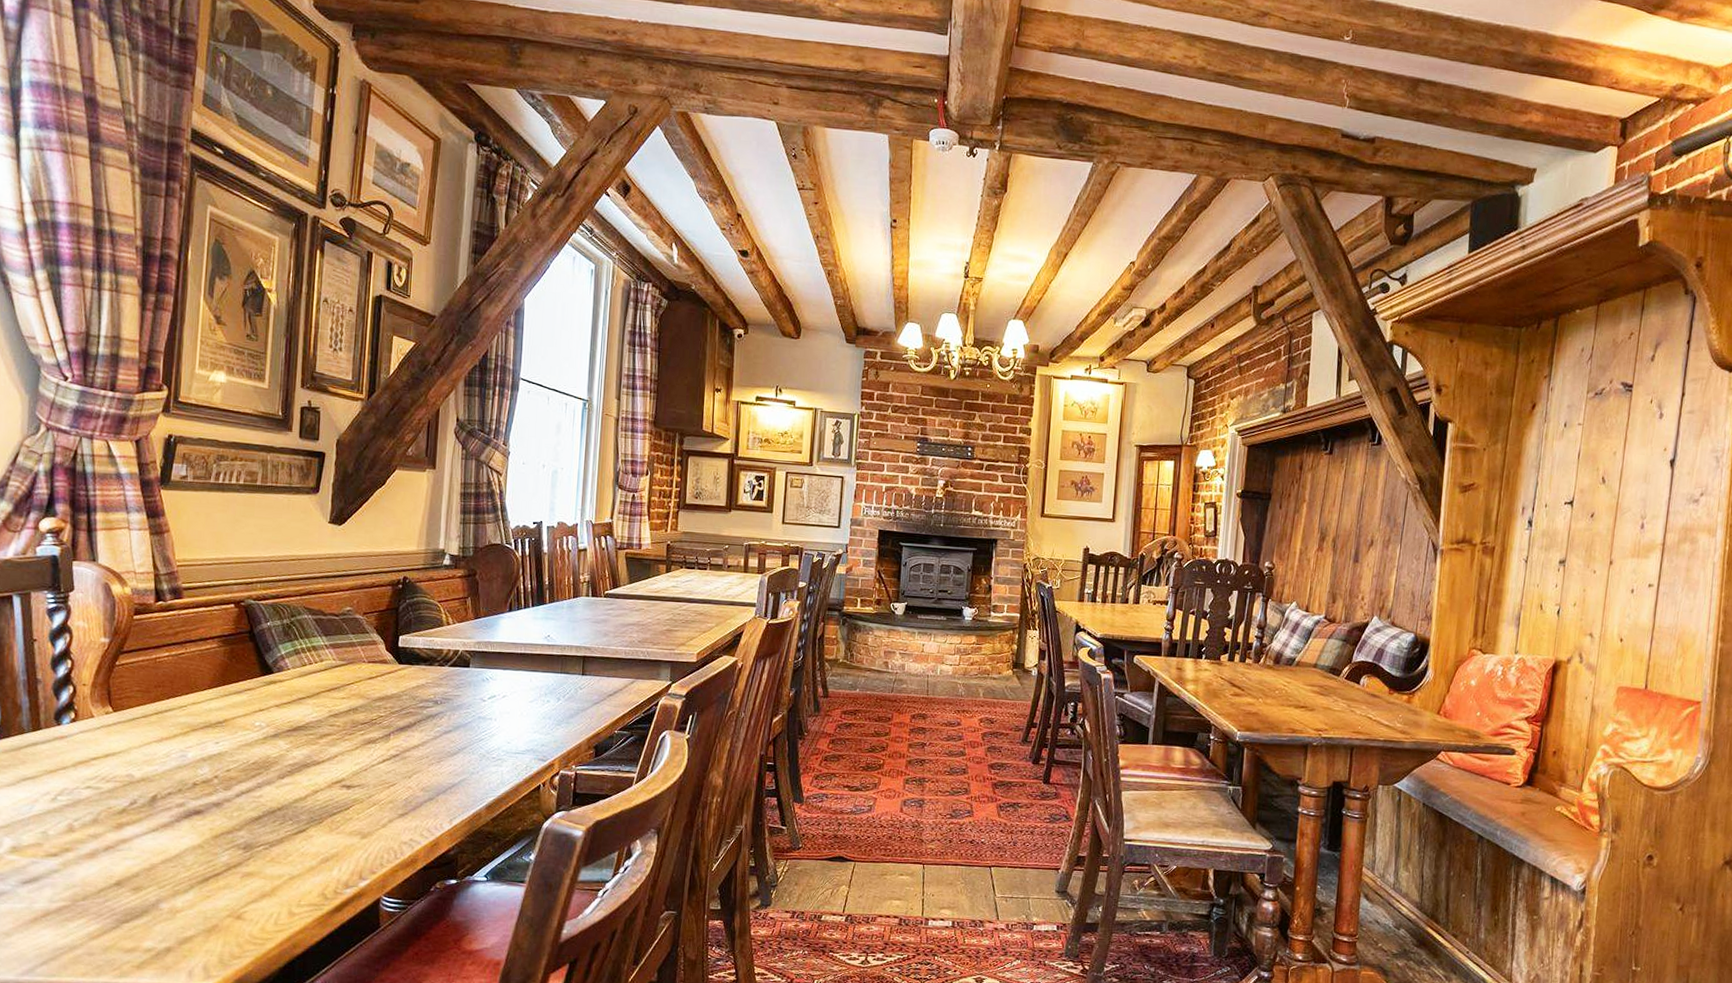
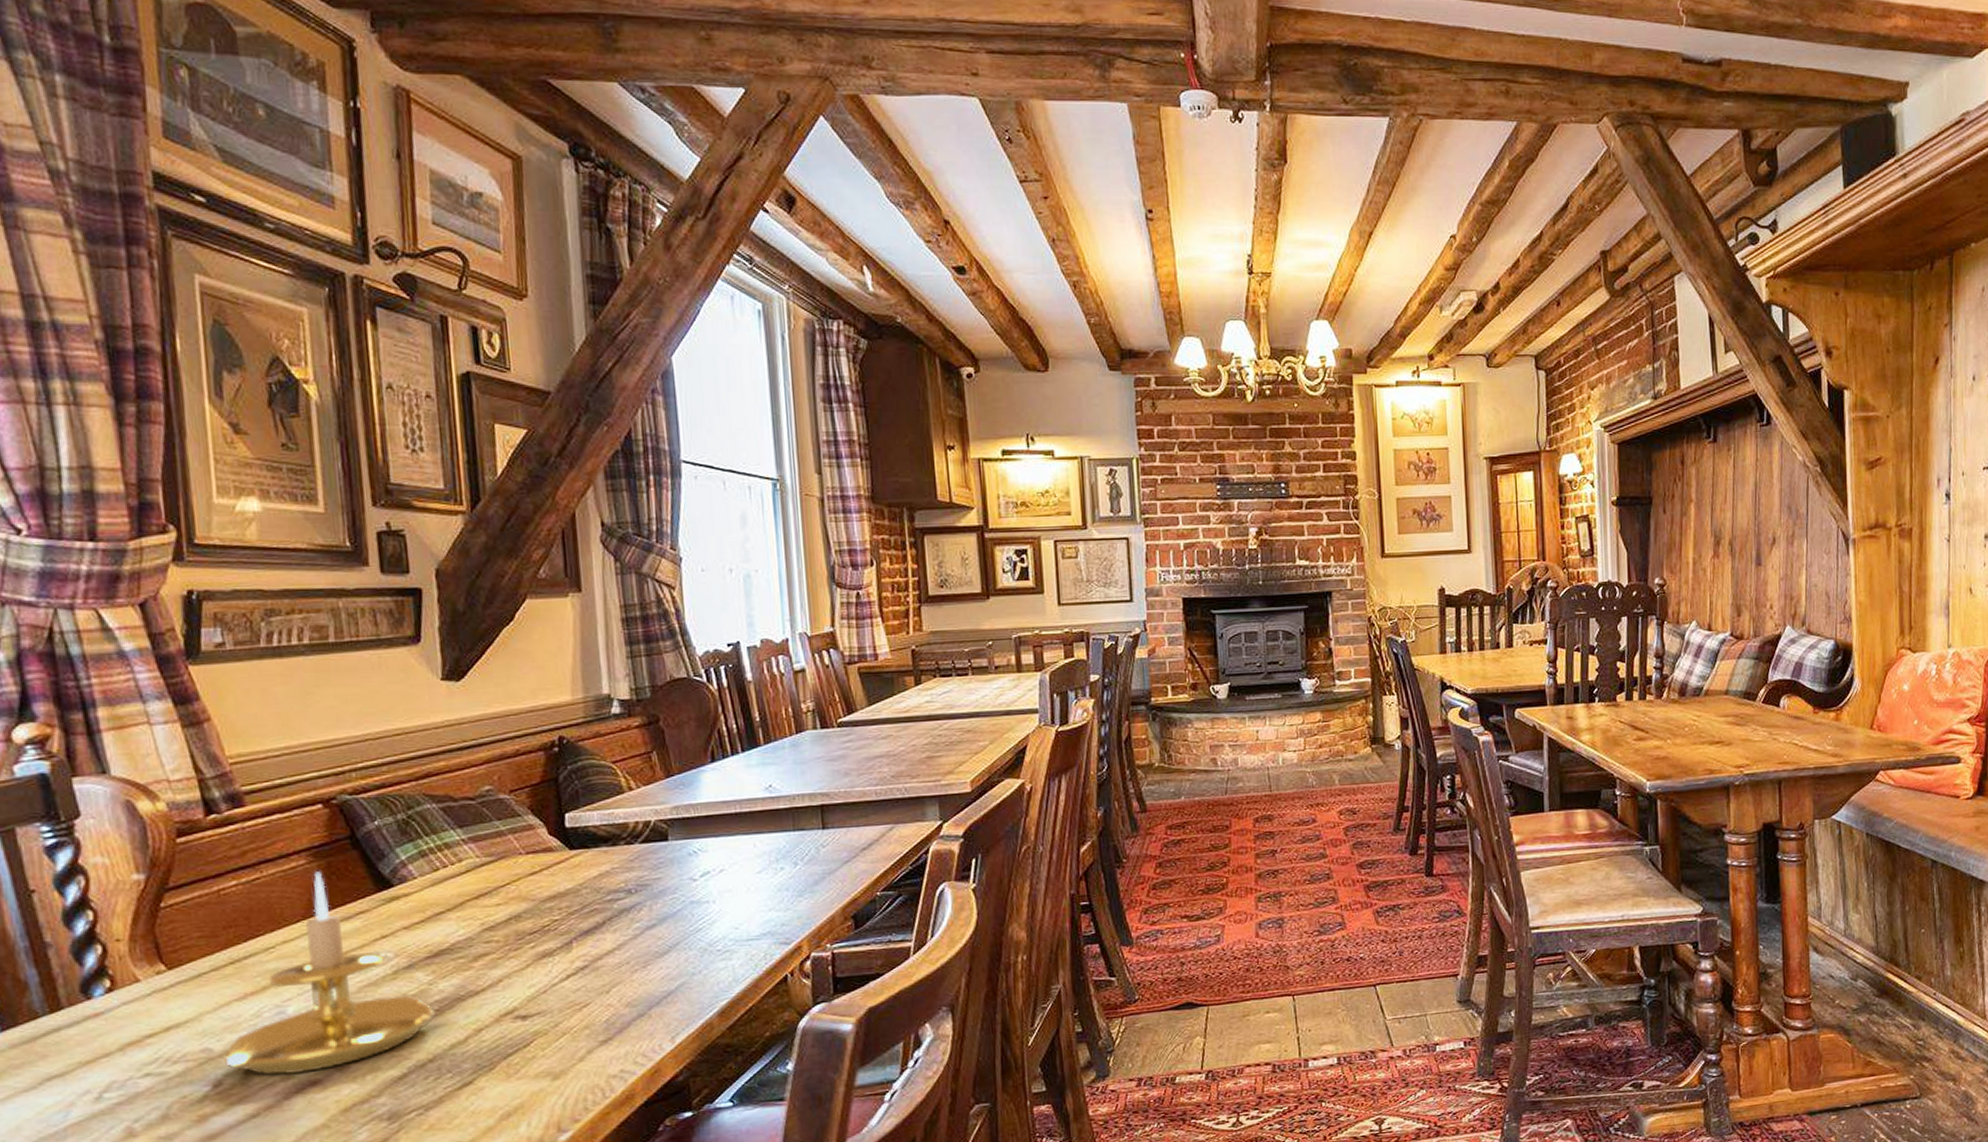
candle holder: none [142,654,289,804] -> present [226,871,437,1075]

